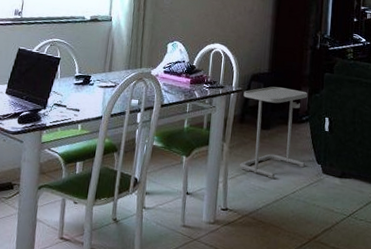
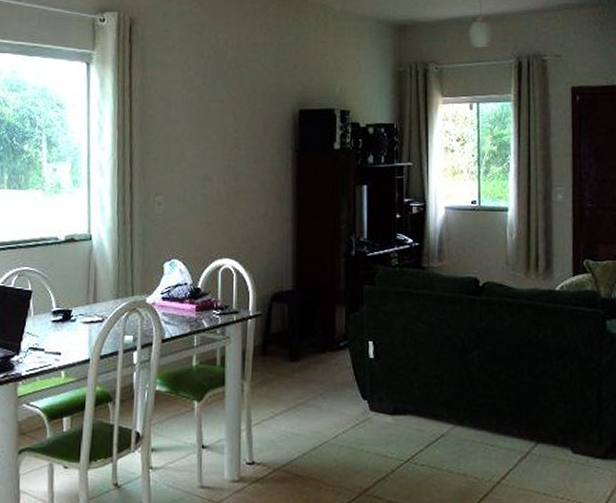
side table: present [240,86,307,179] -> none [263,307,348,421]

